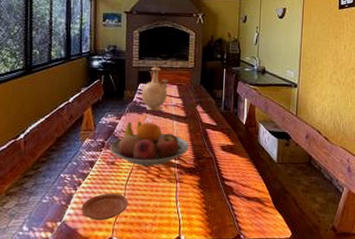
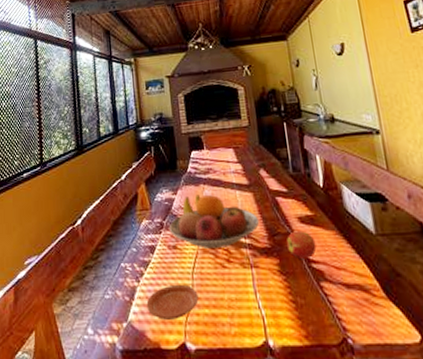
vase: present [141,61,168,111] -> none [195,124,225,181]
apple: none [209,156,231,177] -> present [287,230,317,259]

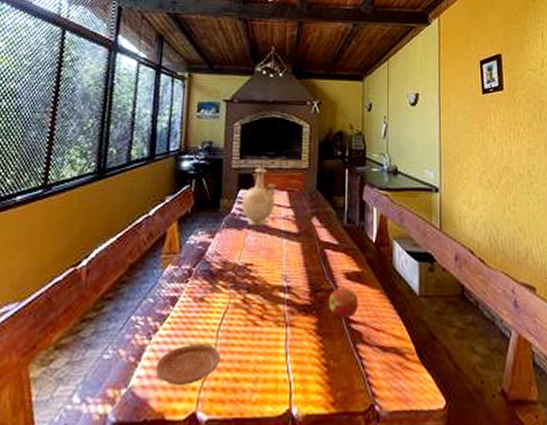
fruit bowl: present [169,195,260,250] -> none [198,240,304,304]
vase: none [195,124,225,181] -> present [241,161,276,226]

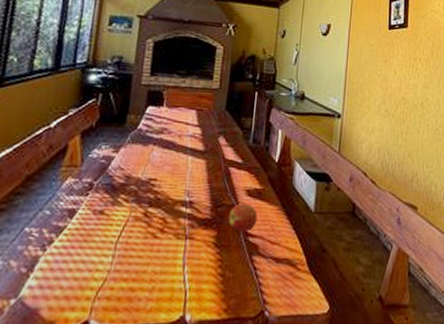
plate: present [155,343,220,385] -> none [48,254,118,295]
vase: present [241,161,276,226] -> none [149,79,186,143]

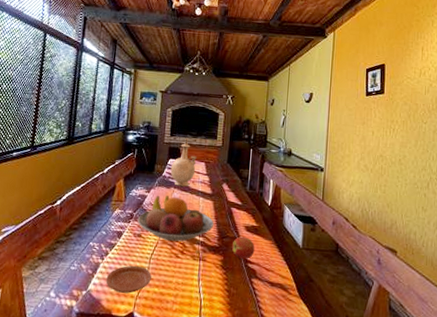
plate: none [48,254,118,295] -> present [106,265,152,293]
fruit bowl: none [99,155,207,218] -> present [137,195,214,242]
vase: none [149,79,186,143] -> present [170,139,197,187]

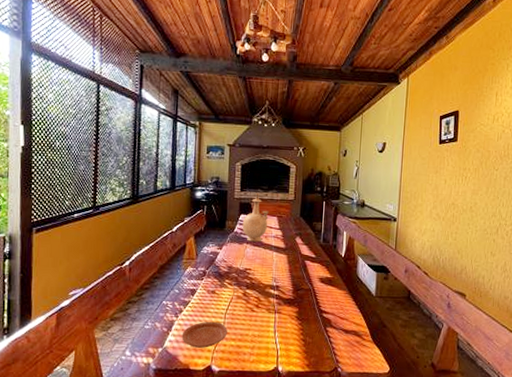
fruit bowl: present [137,195,214,242] -> none [210,251,289,297]
apple: present [232,236,255,259] -> none [307,288,330,309]

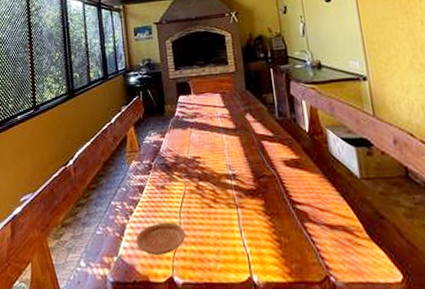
vase: present [242,193,269,242] -> none [182,70,212,125]

